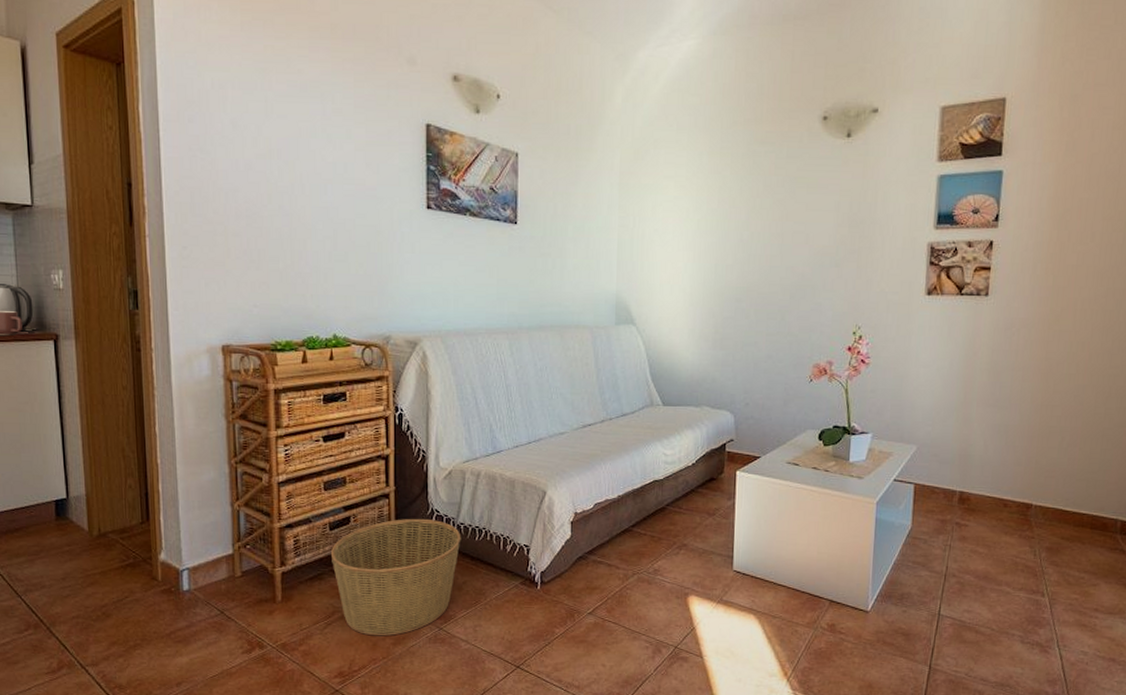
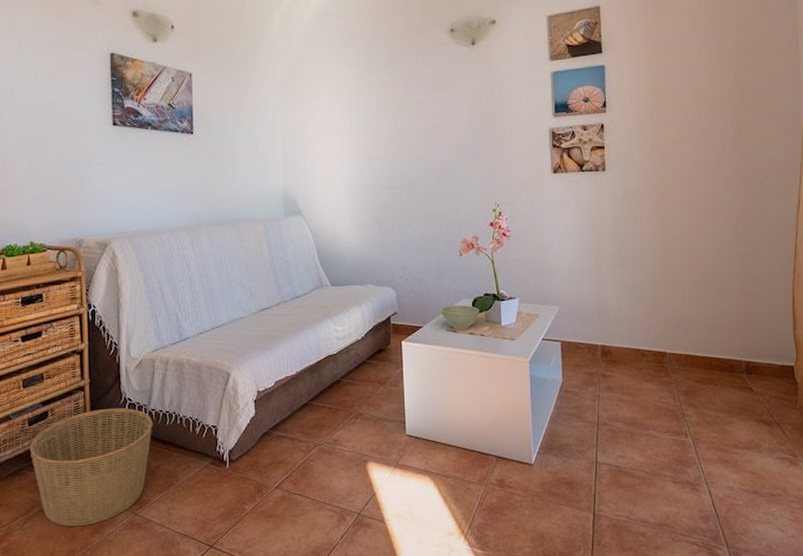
bowl: none [783,435,827,465] -> present [441,305,480,331]

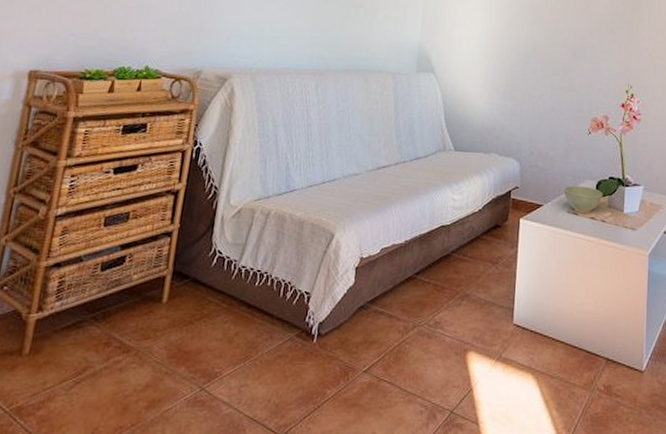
basket: present [29,407,153,527] -> none [95,259,241,398]

